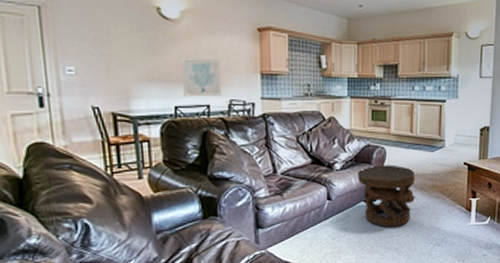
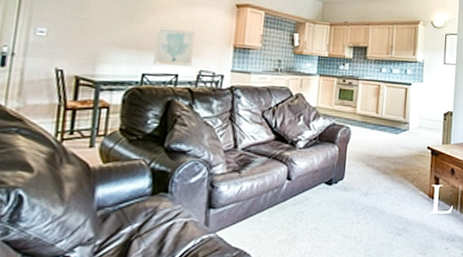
side table: present [357,165,416,227] -> none [319,145,379,213]

